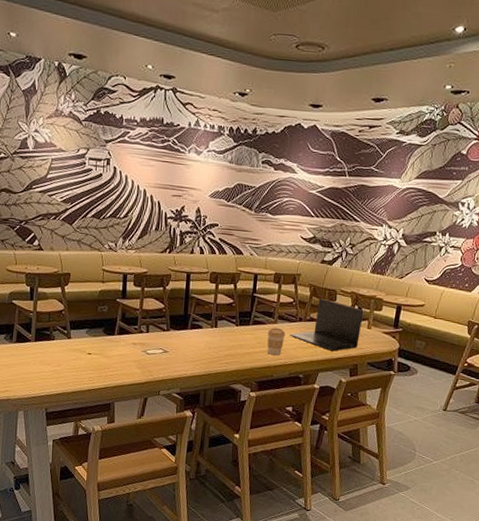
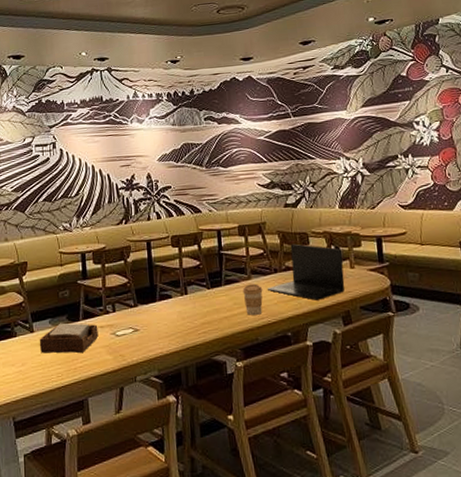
napkin holder: none [75,334,131,363] -> present [39,323,99,354]

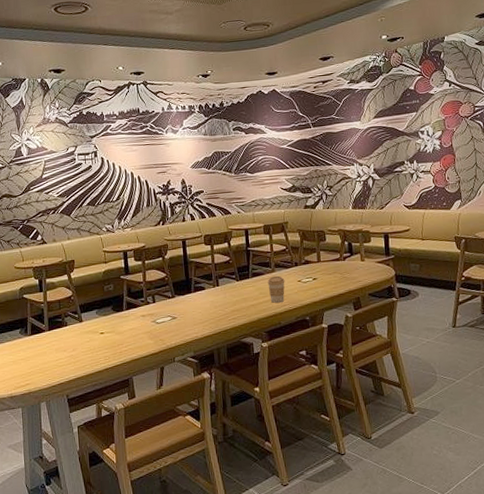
napkin holder: present [39,323,99,354] -> none [87,313,141,340]
laptop: present [266,244,345,300] -> none [288,240,356,289]

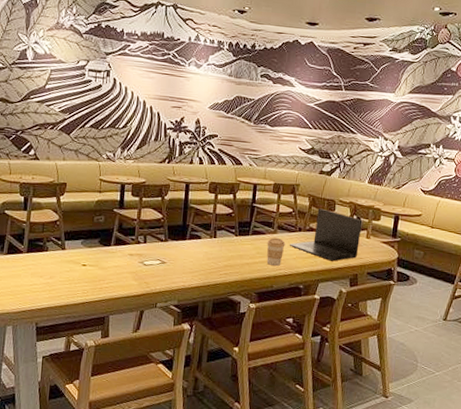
laptop: none [288,240,356,289] -> present [289,208,363,261]

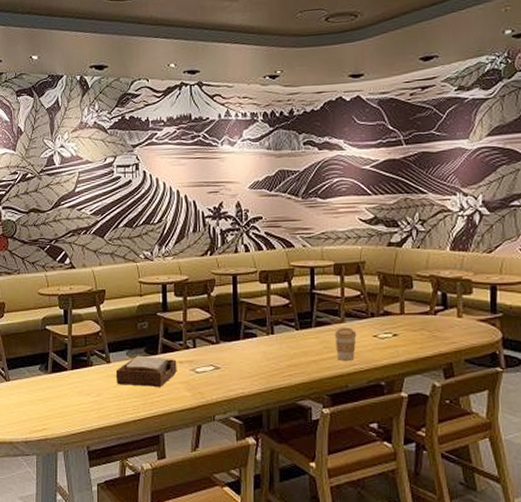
napkin holder: none [69,245,128,275] -> present [115,355,177,387]
laptop: present [289,208,363,261] -> none [361,287,450,349]

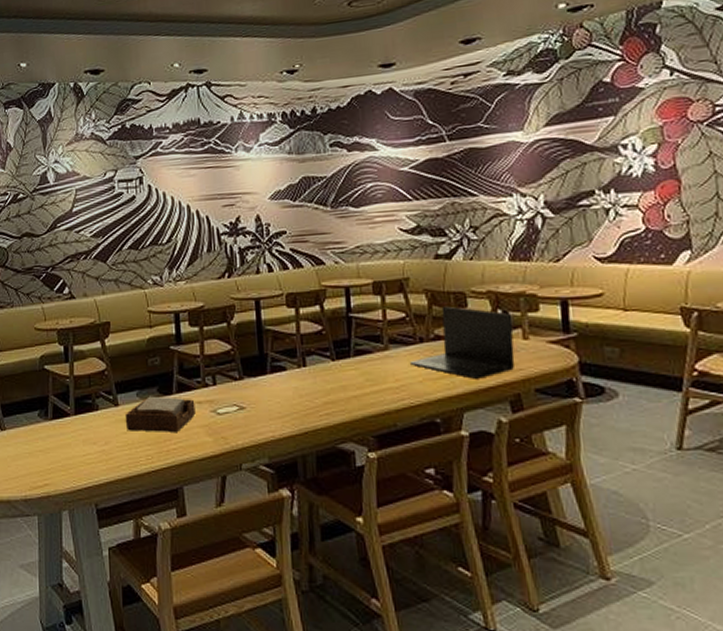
coffee cup: present [334,327,357,361] -> none [377,356,404,395]
laptop: none [361,287,450,349] -> present [409,306,515,379]

